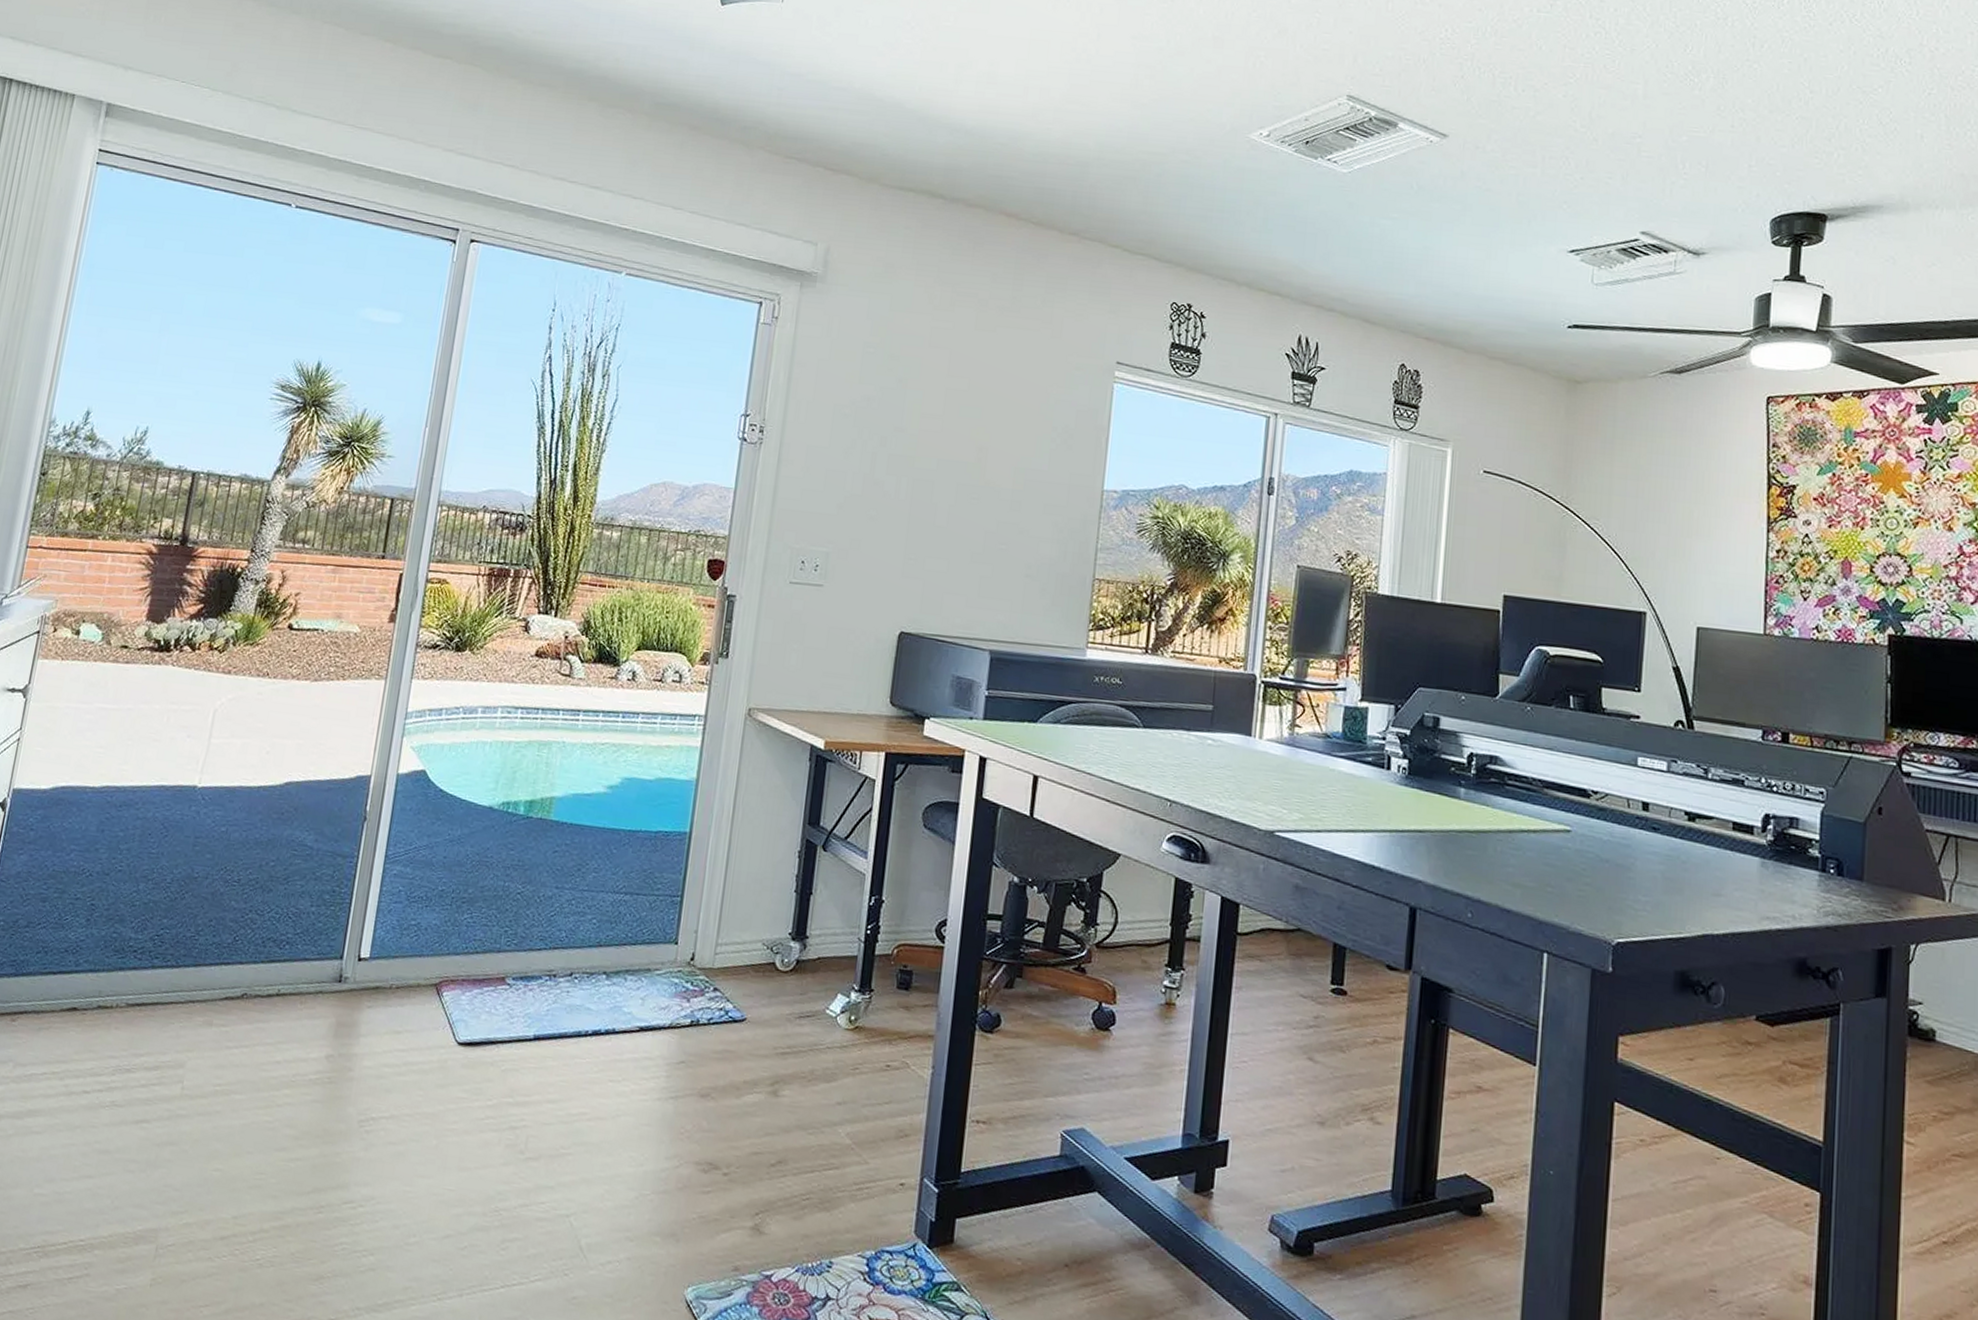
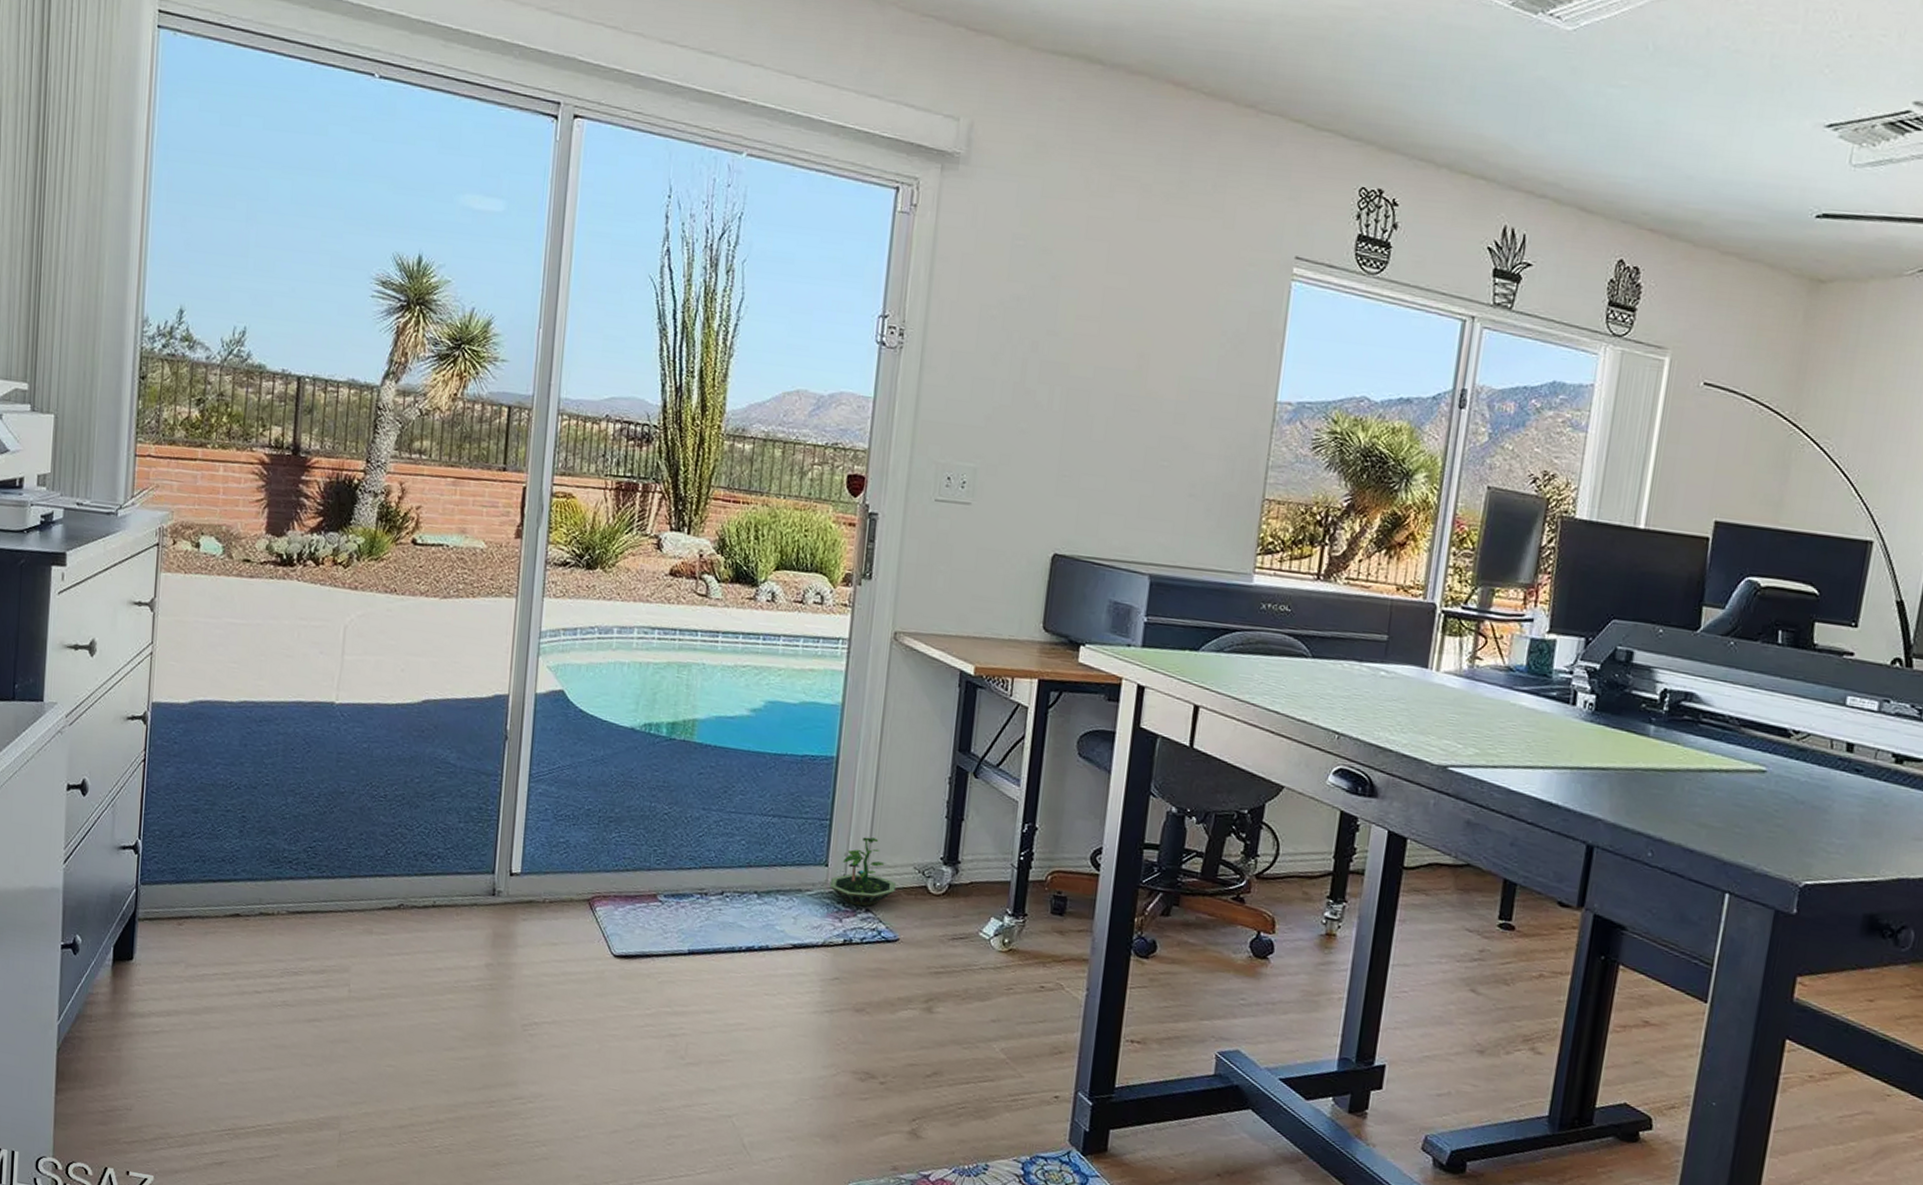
terrarium: none [678,913,744,985] -> present [829,837,896,907]

